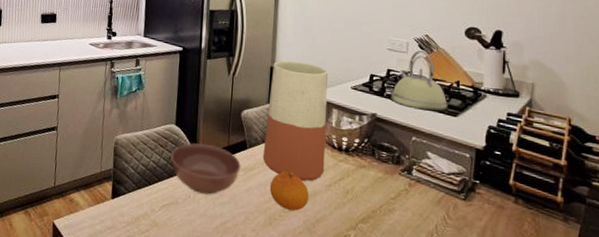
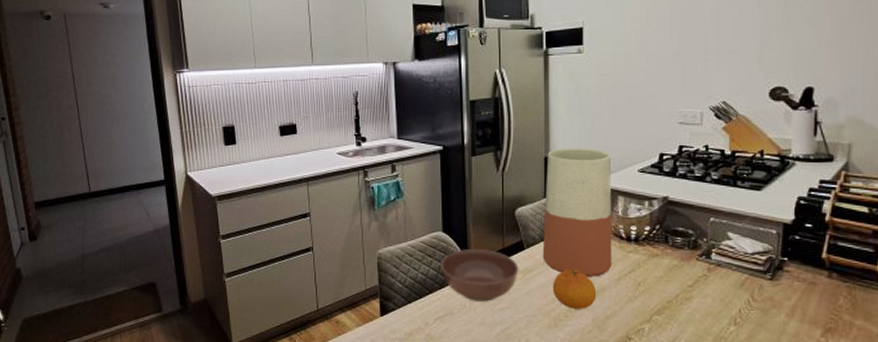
kettle: present [389,50,449,112] -> none [682,121,752,187]

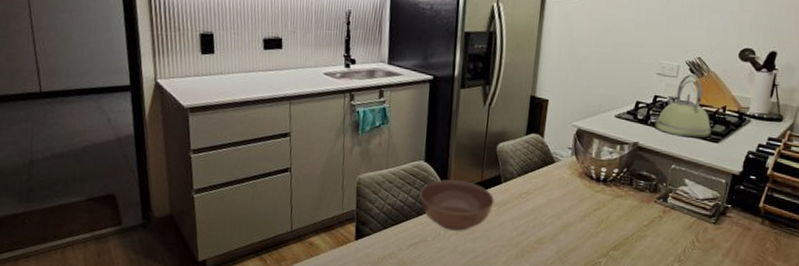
vase: present [542,148,612,277] -> none [517,88,593,213]
fruit: present [552,268,597,309] -> none [523,203,564,242]
kettle: none [682,121,752,187] -> present [653,74,712,139]

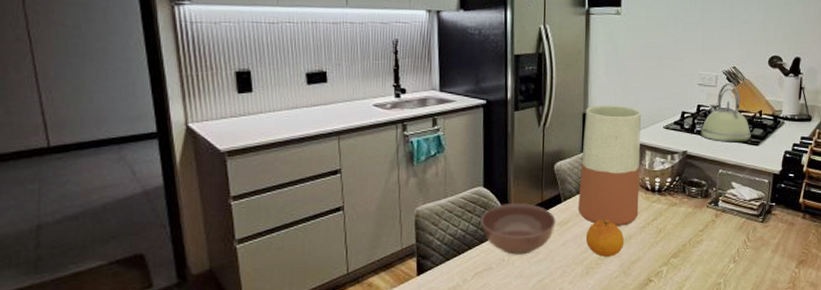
vase: none [517,88,593,213] -> present [577,104,642,226]
fruit: none [523,203,564,242] -> present [585,219,625,257]

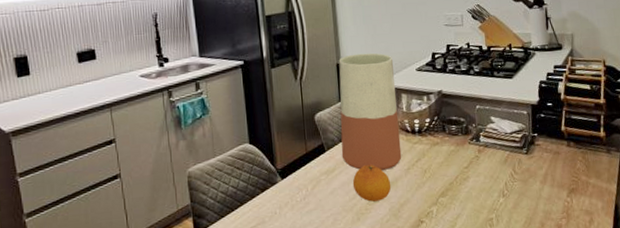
bowl: present [480,202,556,255] -> none [249,156,322,207]
kettle: present [699,83,752,143] -> none [452,21,505,79]

